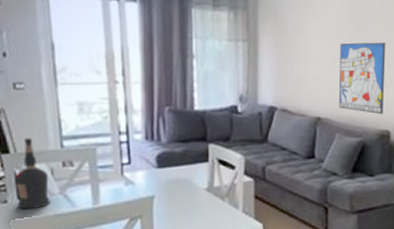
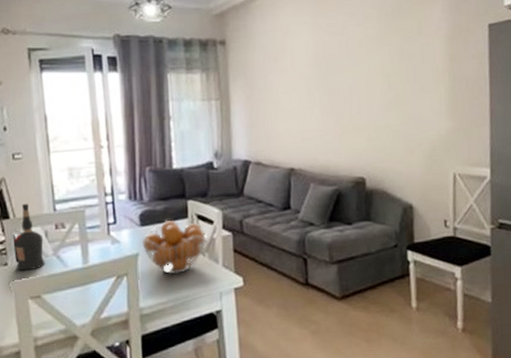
fruit basket: none [159,163,227,219] -> present [142,220,207,275]
wall art: present [339,42,386,114] -> none [309,90,357,161]

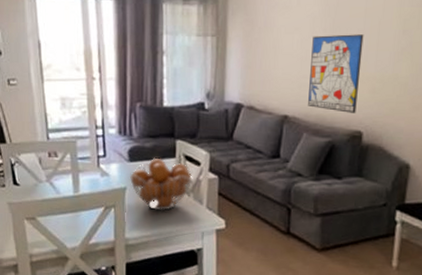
liquor bottle: present [14,203,45,271] -> none [11,129,39,194]
wall art: none [309,90,357,161] -> present [308,34,364,113]

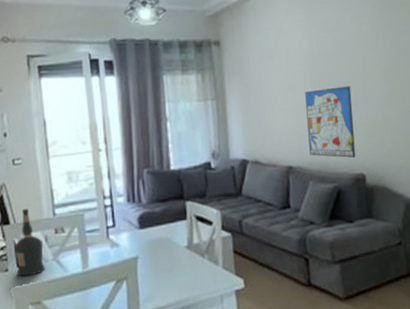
liquor bottle: none [11,129,39,194] -> present [15,208,45,277]
fruit basket: present [130,157,193,211] -> none [141,222,206,278]

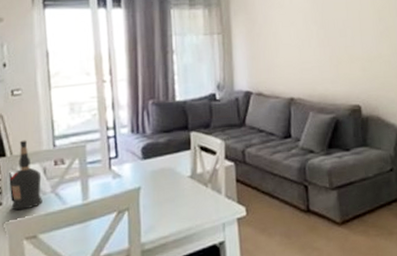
wall art: present [305,86,356,158] -> none [306,24,352,90]

